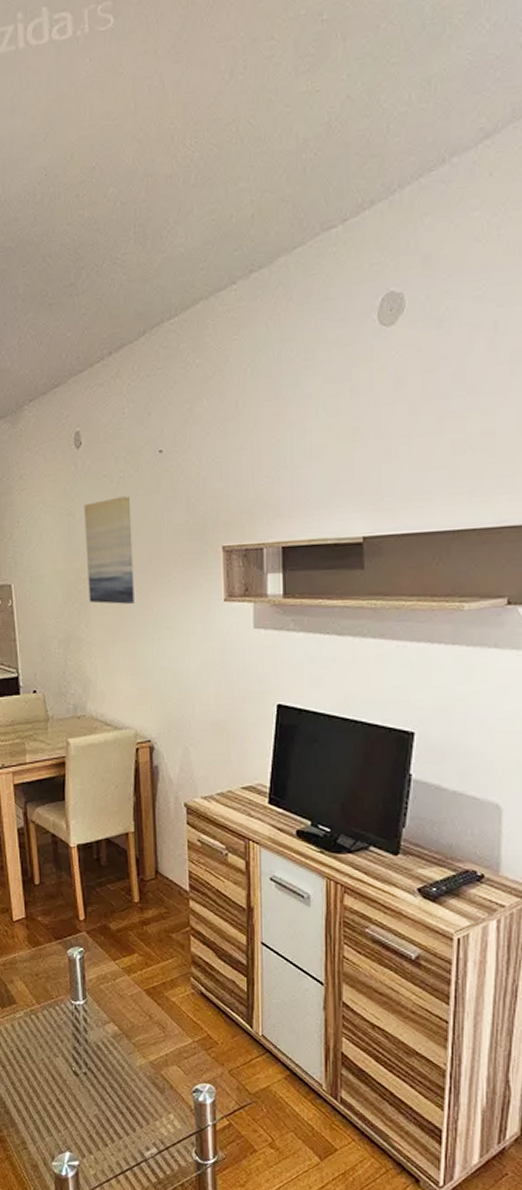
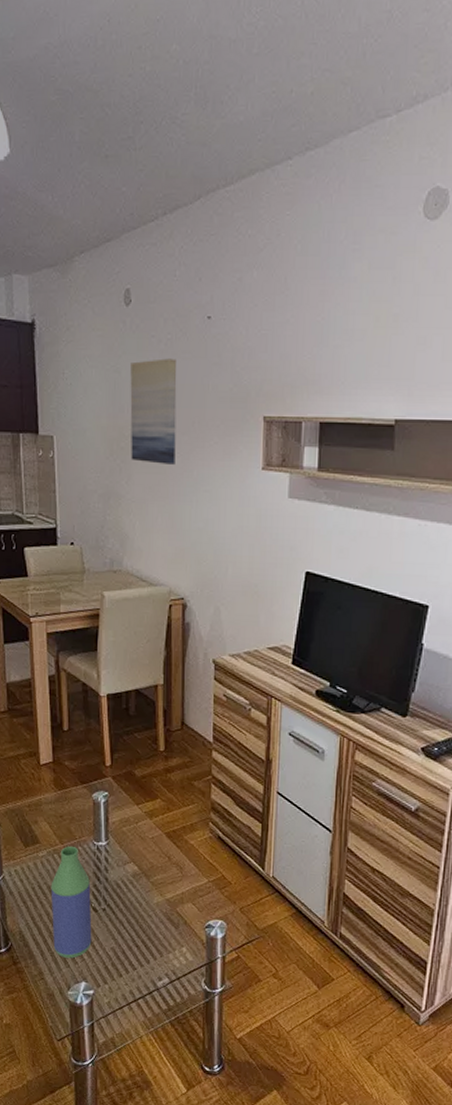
bottle: none [29,1006,74,1127] -> present [51,846,92,959]

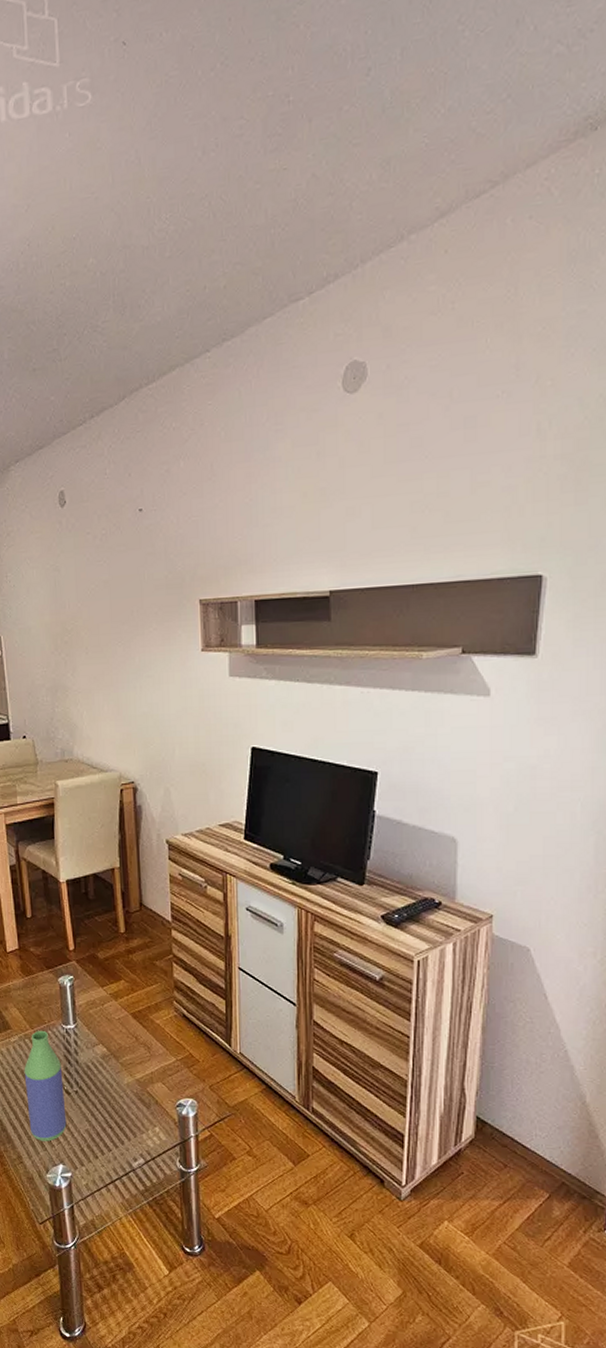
wall art: present [130,358,177,465] -> none [69,552,117,654]

